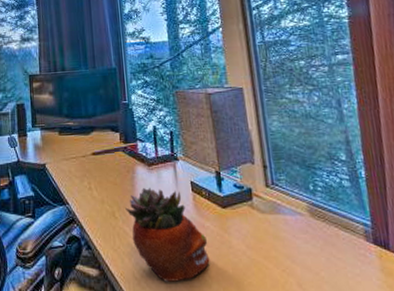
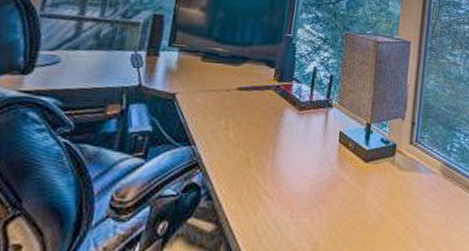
succulent planter: present [125,187,210,282] -> none [263,133,343,238]

